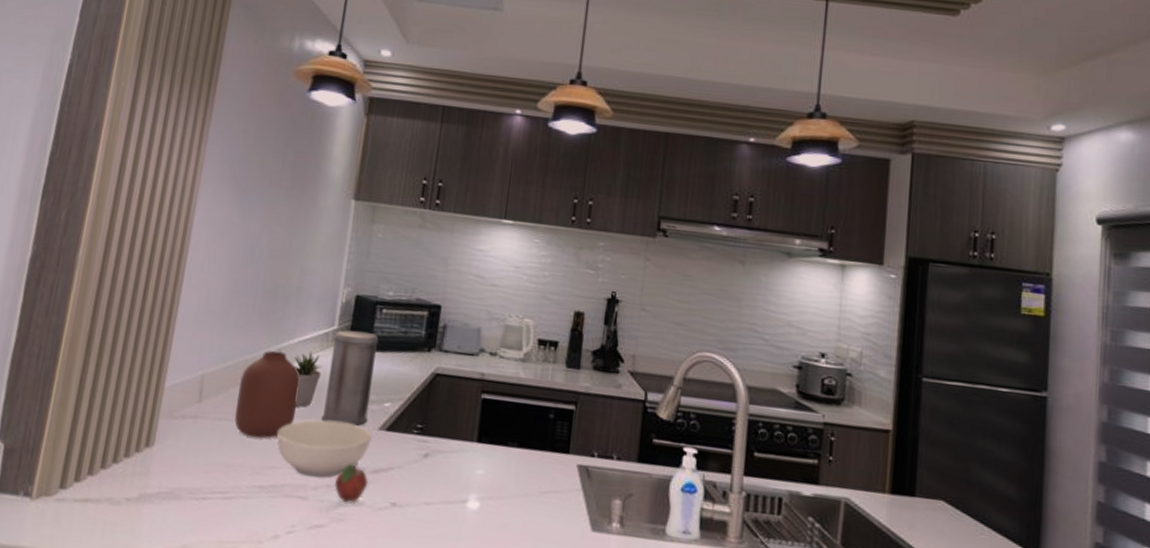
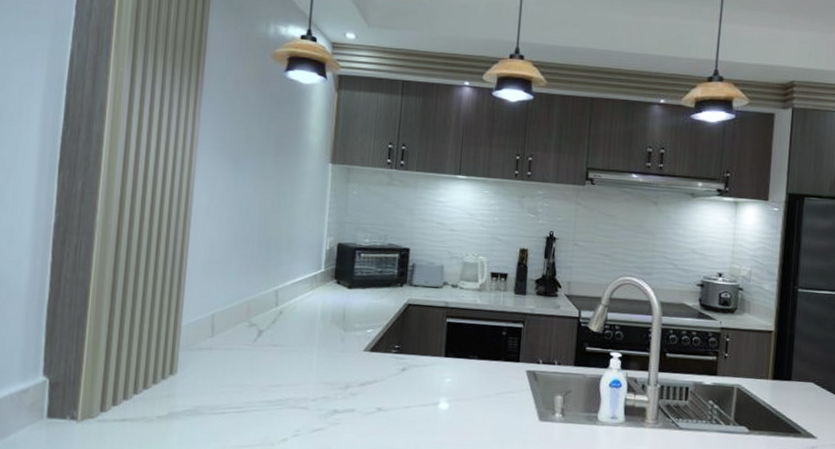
vase: present [234,350,301,438] -> none [243,291,296,363]
bowl: present [276,419,372,477] -> none [279,345,358,391]
potted plant: present [294,352,323,407] -> none [289,291,314,337]
canister: present [321,330,379,426] -> none [315,272,359,349]
fruit: present [335,462,368,502] -> none [330,377,357,409]

